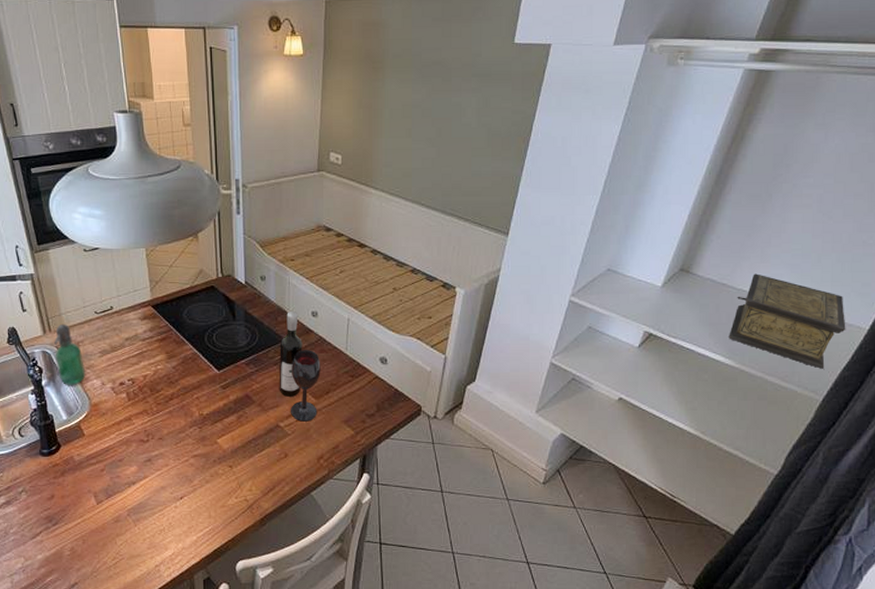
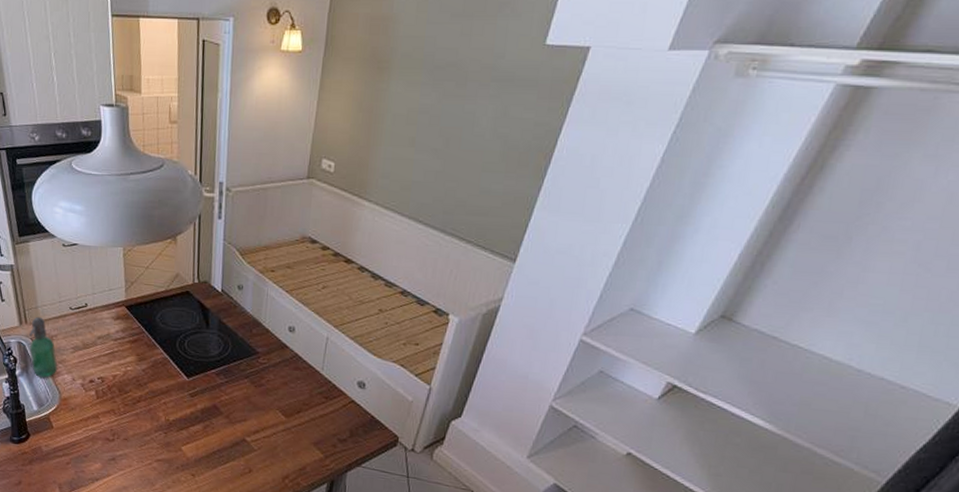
bottle: present [279,310,302,397] -> none [248,323,277,412]
wine glass: present [291,350,321,422] -> none [259,365,294,439]
decorative box: present [729,273,846,369] -> none [773,328,932,447]

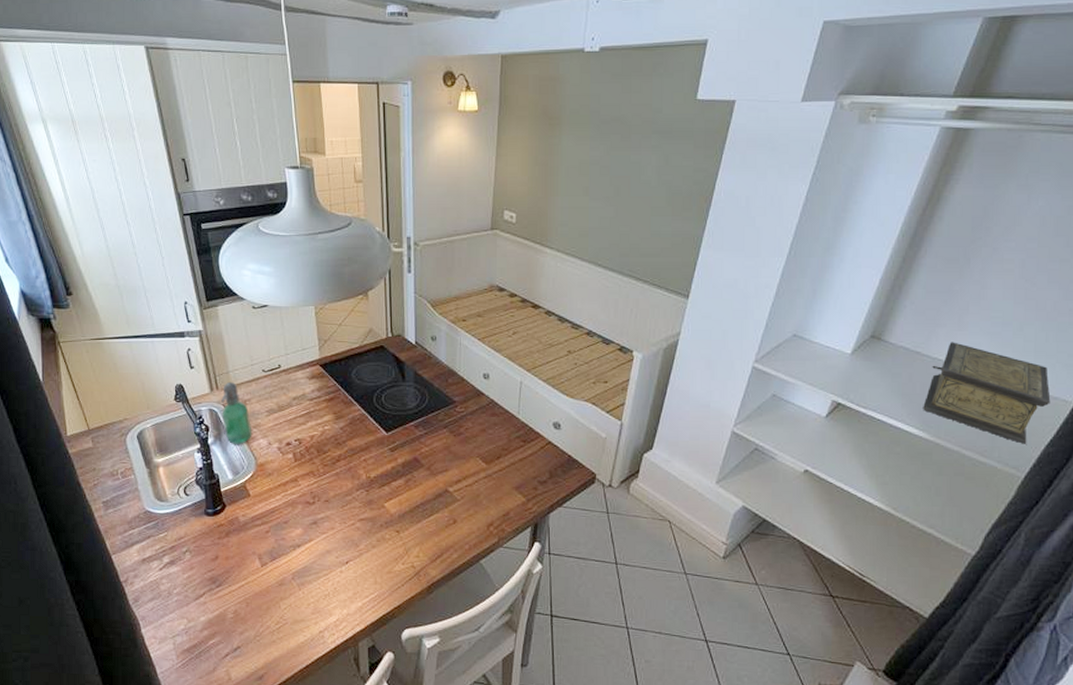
decorative box: none [773,328,932,447] -> present [923,342,1051,444]

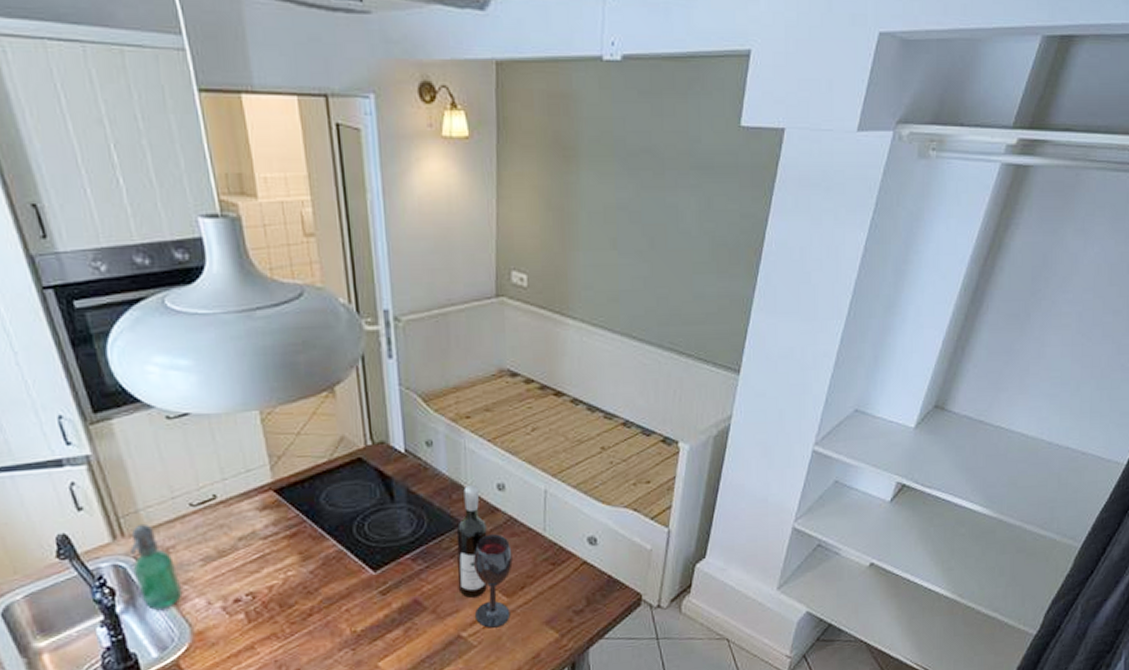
bottle: none [448,372,473,461] -> present [456,484,487,598]
wine glass: none [460,413,492,487] -> present [472,534,513,628]
decorative box: present [923,342,1051,444] -> none [986,407,1104,512]

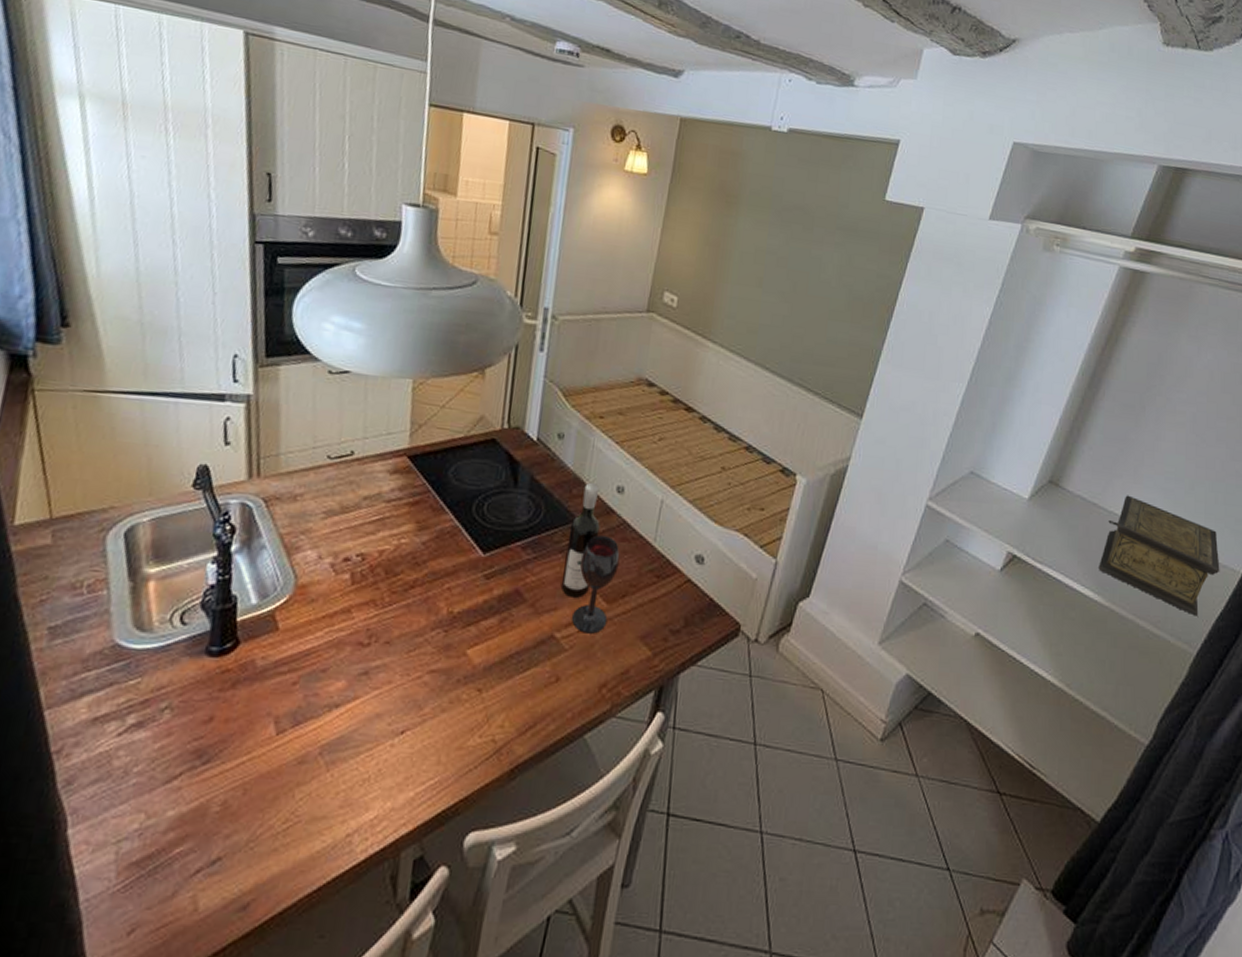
soap dispenser: present [130,523,183,611] -> none [257,467,299,557]
decorative box: none [986,407,1104,512] -> present [1098,495,1220,616]

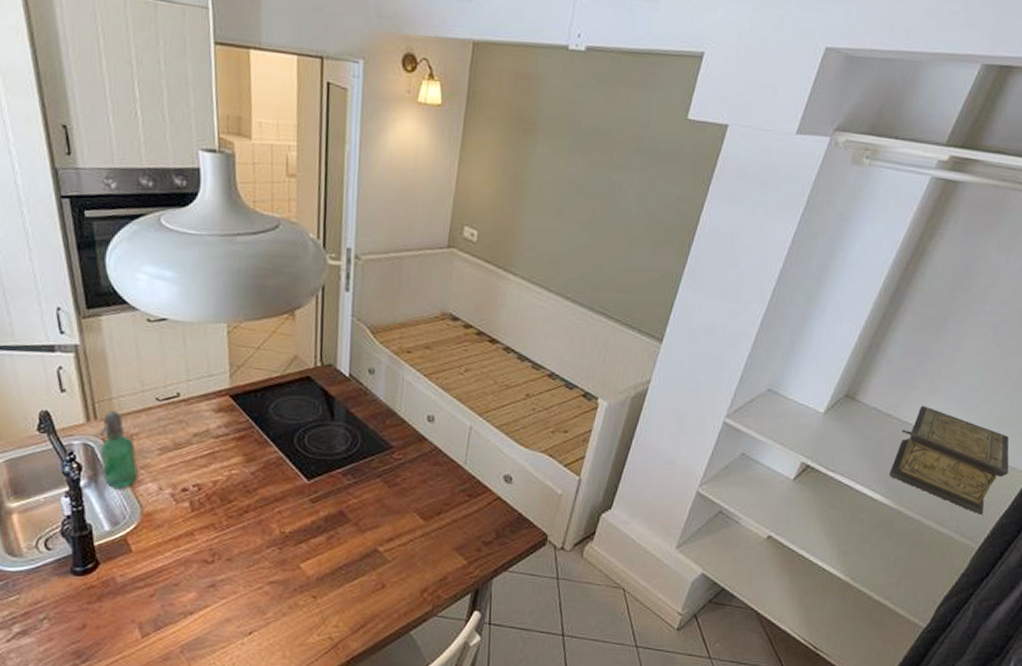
soap dispenser: none [257,467,299,557] -> present [99,410,139,490]
bottle: present [560,482,600,598] -> none [380,412,414,516]
wine glass: present [572,535,620,634] -> none [393,461,434,547]

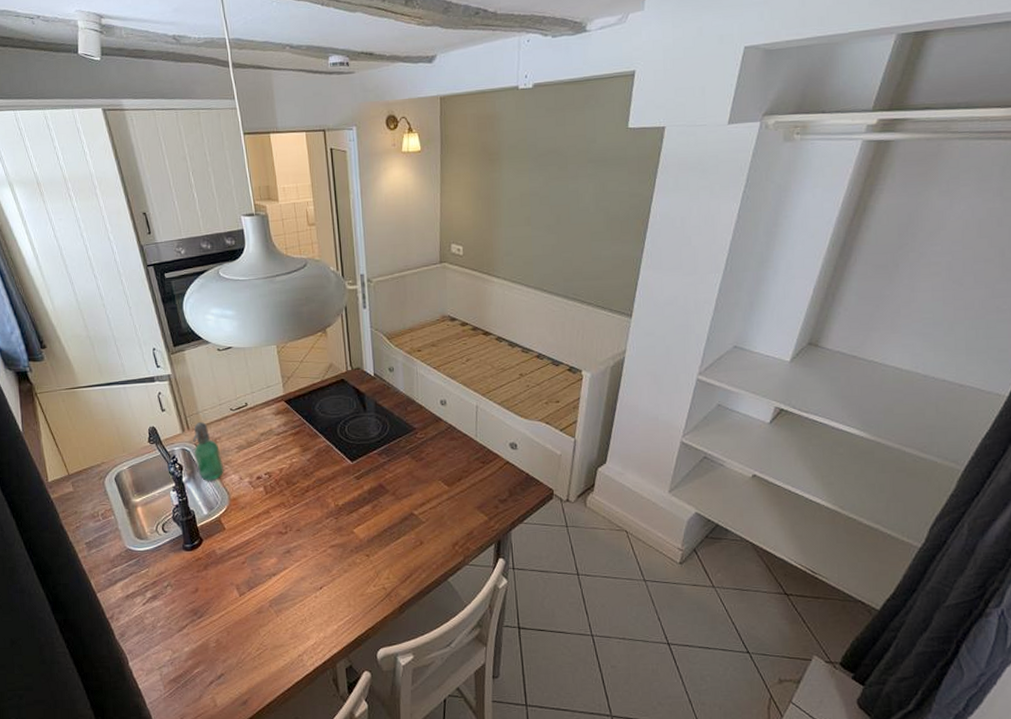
decorative box: present [889,405,1009,515] -> none [862,344,984,438]

